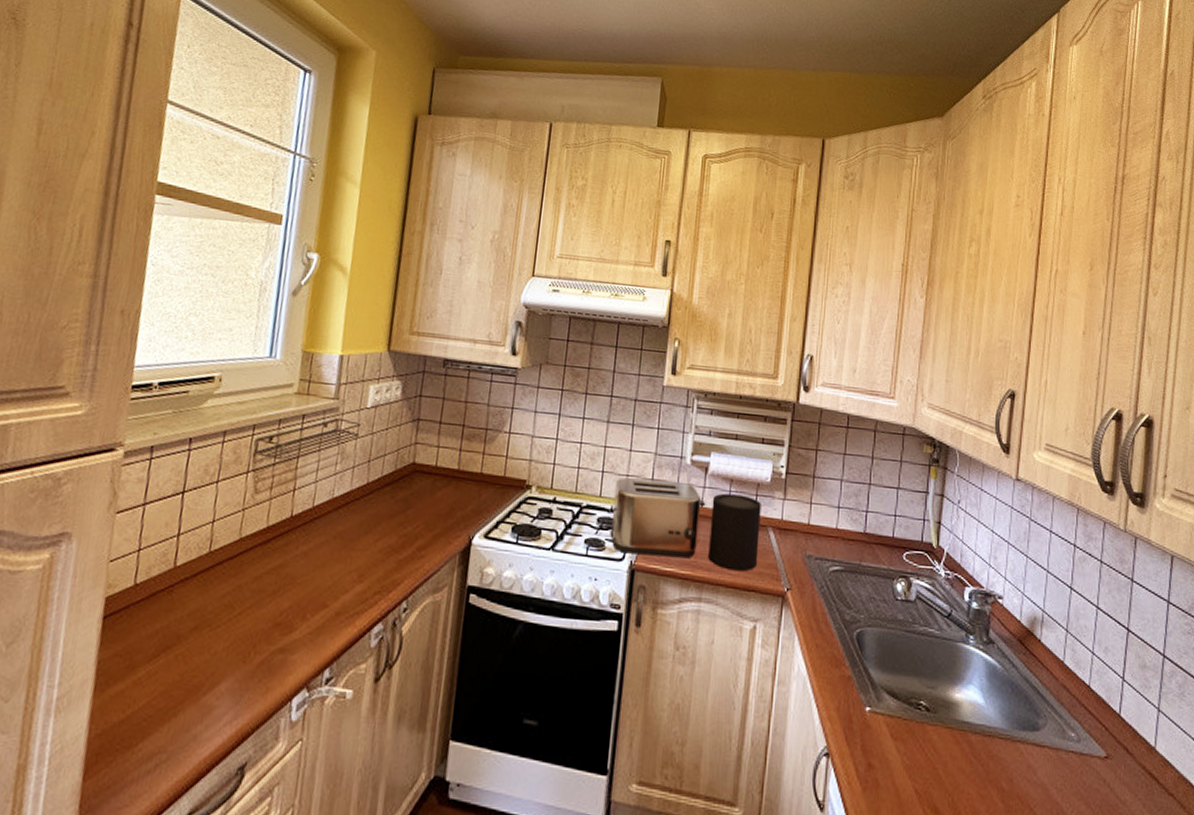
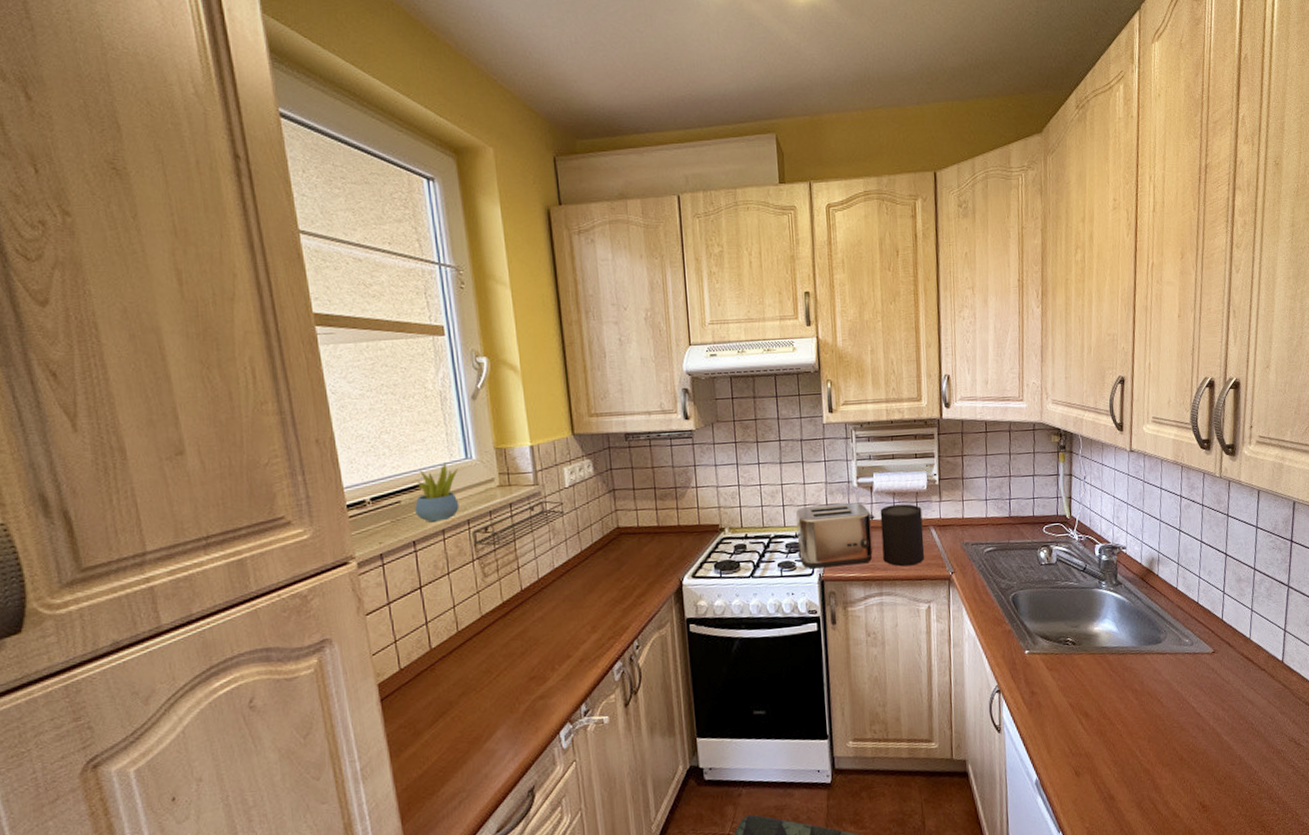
succulent plant: none [201,356,258,421] -> present [415,461,459,522]

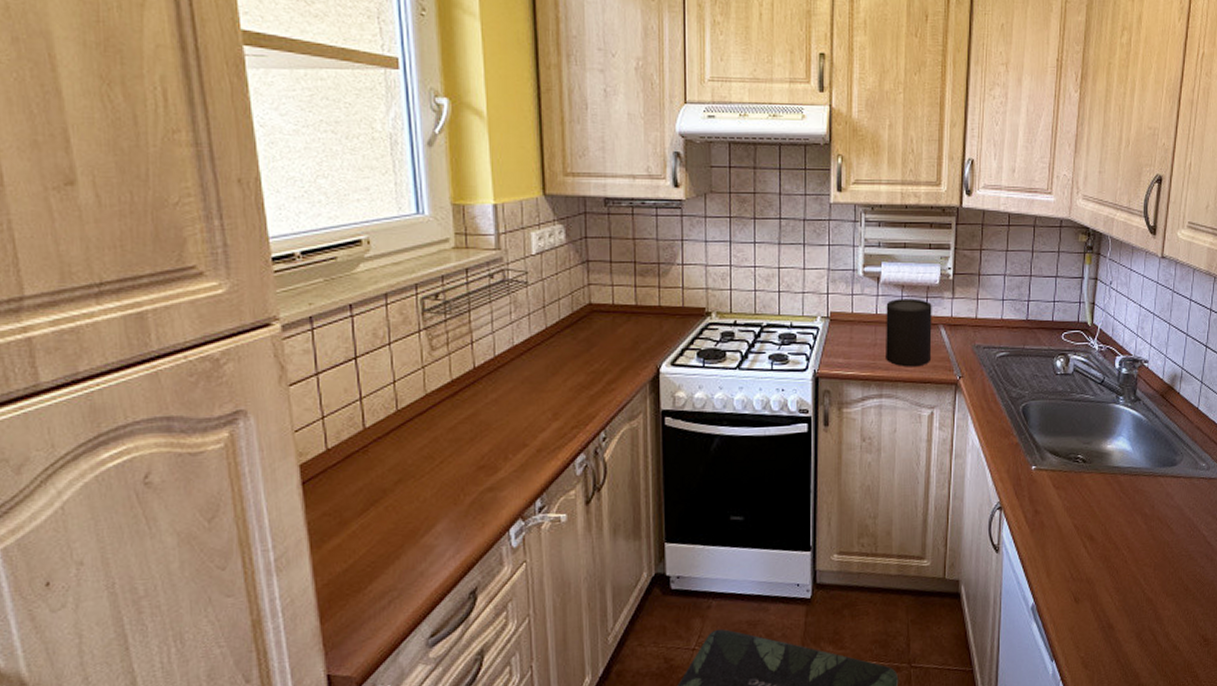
succulent plant: present [415,461,459,522] -> none [354,215,407,284]
toaster: present [795,502,875,569] -> none [792,292,880,364]

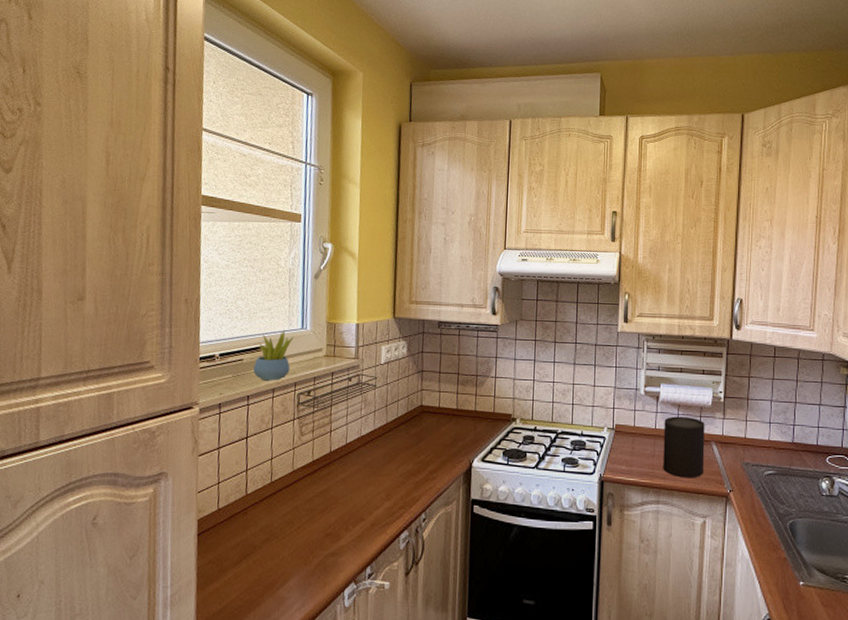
succulent plant: none [354,215,407,284] -> present [253,329,294,381]

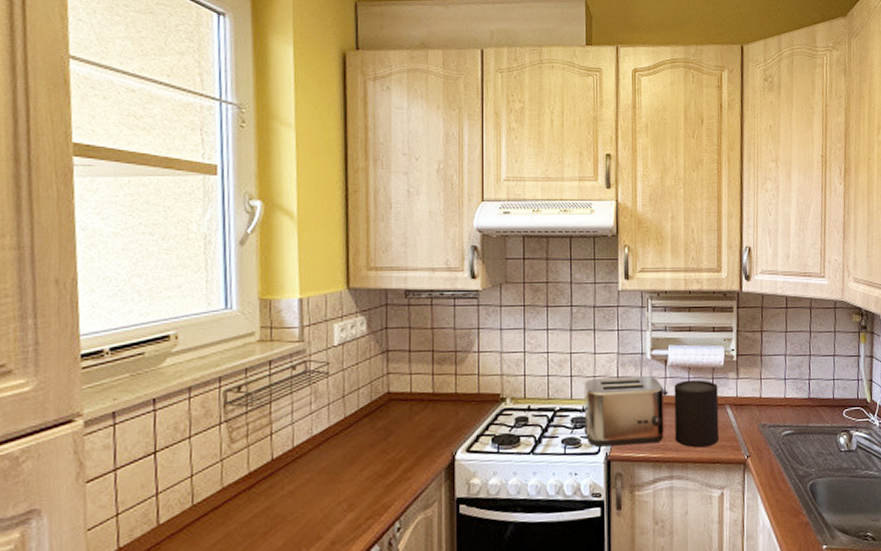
succulent plant: present [253,329,294,381] -> none [160,311,215,378]
toaster: none [582,407,659,470] -> present [583,375,669,447]

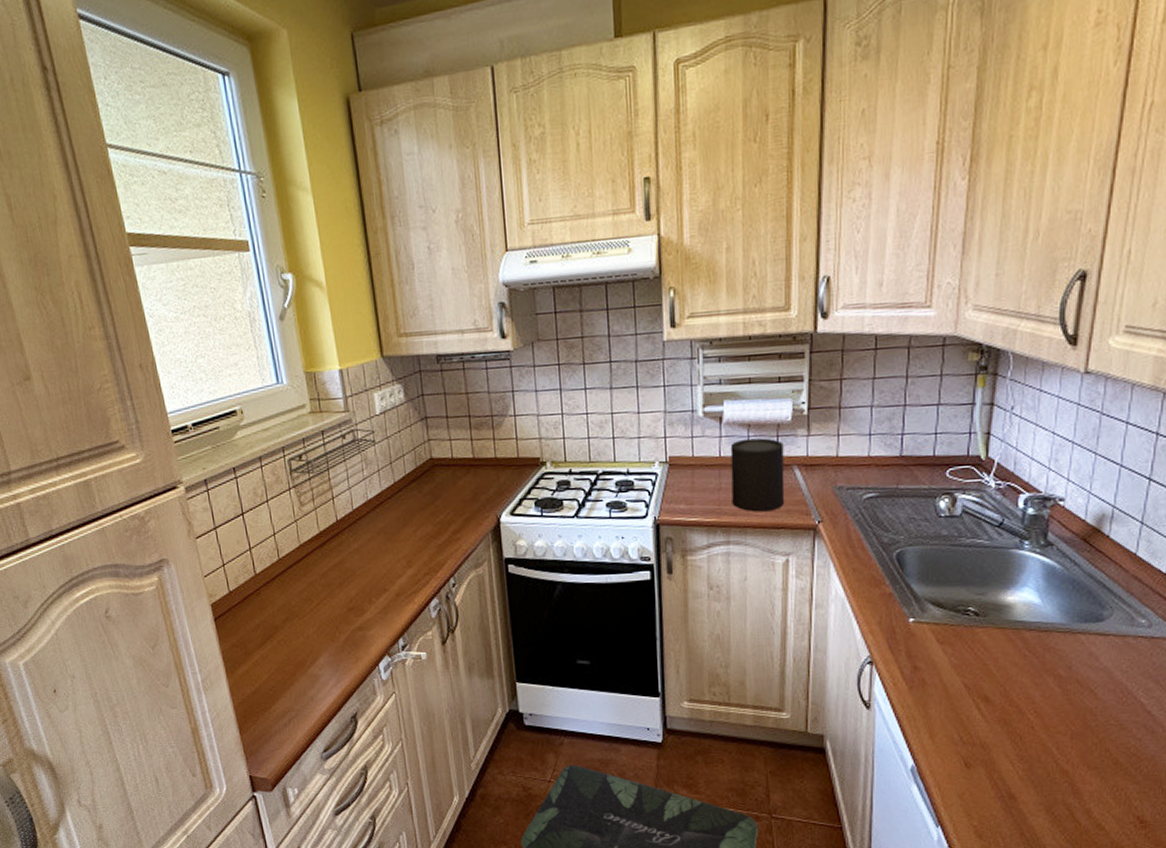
toaster: present [583,375,669,447] -> none [627,435,724,511]

